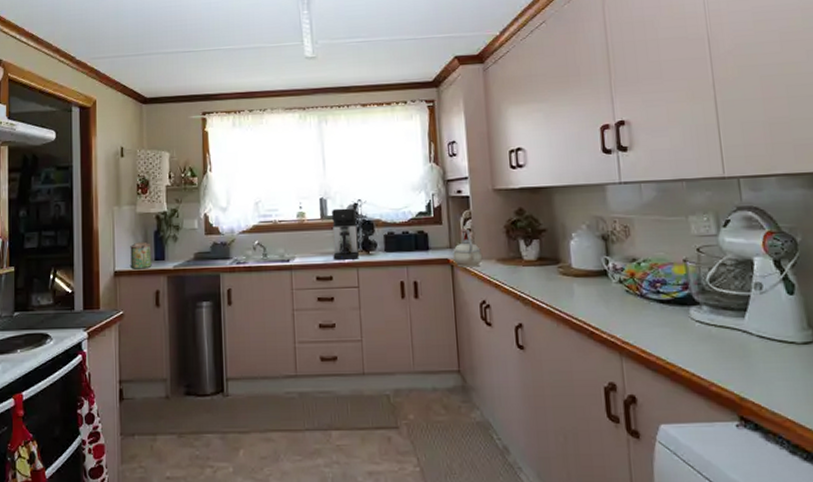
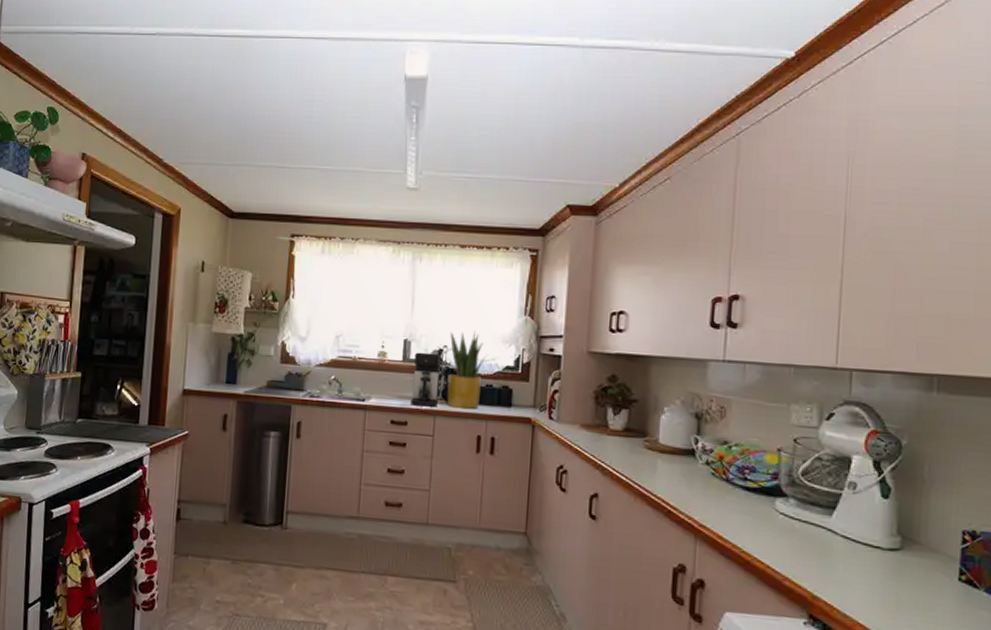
canister: present [130,241,152,271] -> none [200,362,223,392]
planter: none [363,182,399,257] -> present [447,330,485,409]
kettle: present [453,228,483,269] -> none [536,389,567,431]

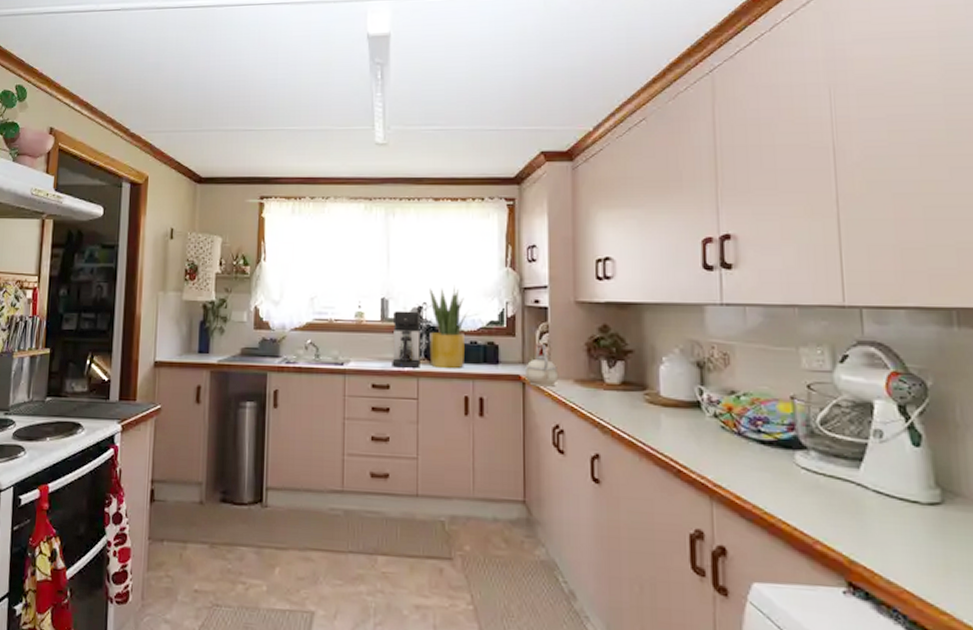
kettle: none [536,389,567,431] -> present [525,343,559,388]

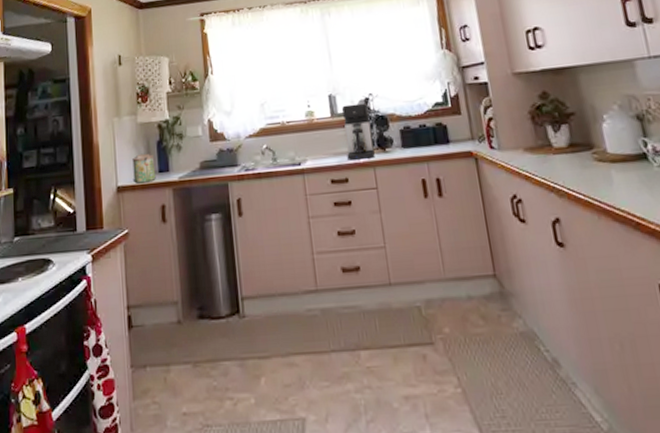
canister: none [172,331,195,363] -> present [132,153,156,185]
planter: present [429,285,467,368] -> none [373,73,417,155]
kettle: present [525,343,559,388] -> none [475,117,509,161]

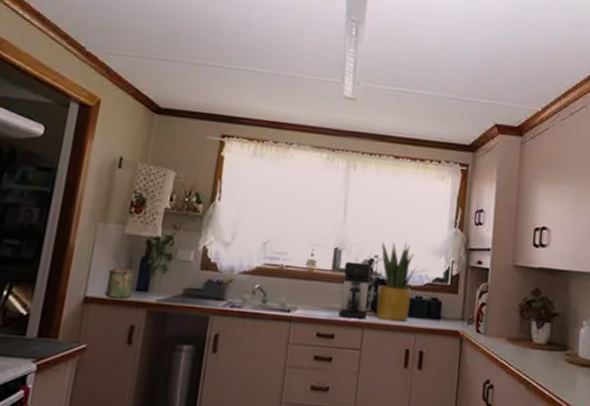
planter: none [373,73,417,155] -> present [376,241,416,322]

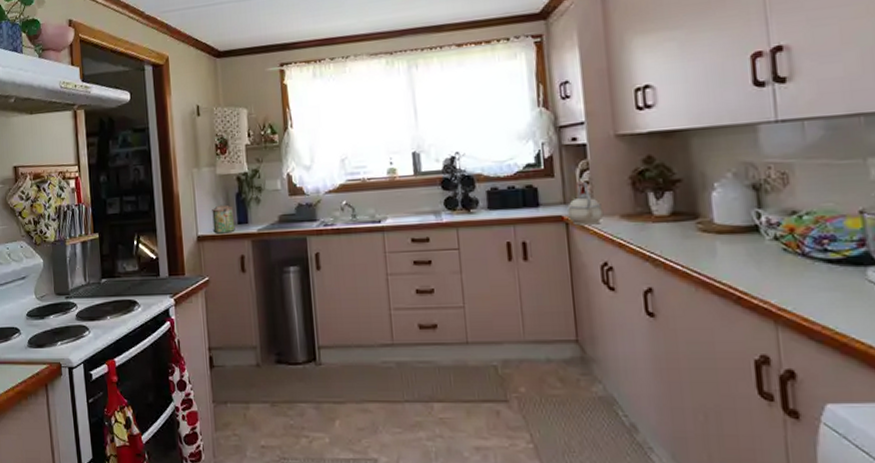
coffee maker: present [338,261,371,319] -> none [426,161,458,220]
planter: present [376,241,416,322] -> none [461,131,504,216]
kettle: none [463,301,494,345] -> present [567,181,604,227]

